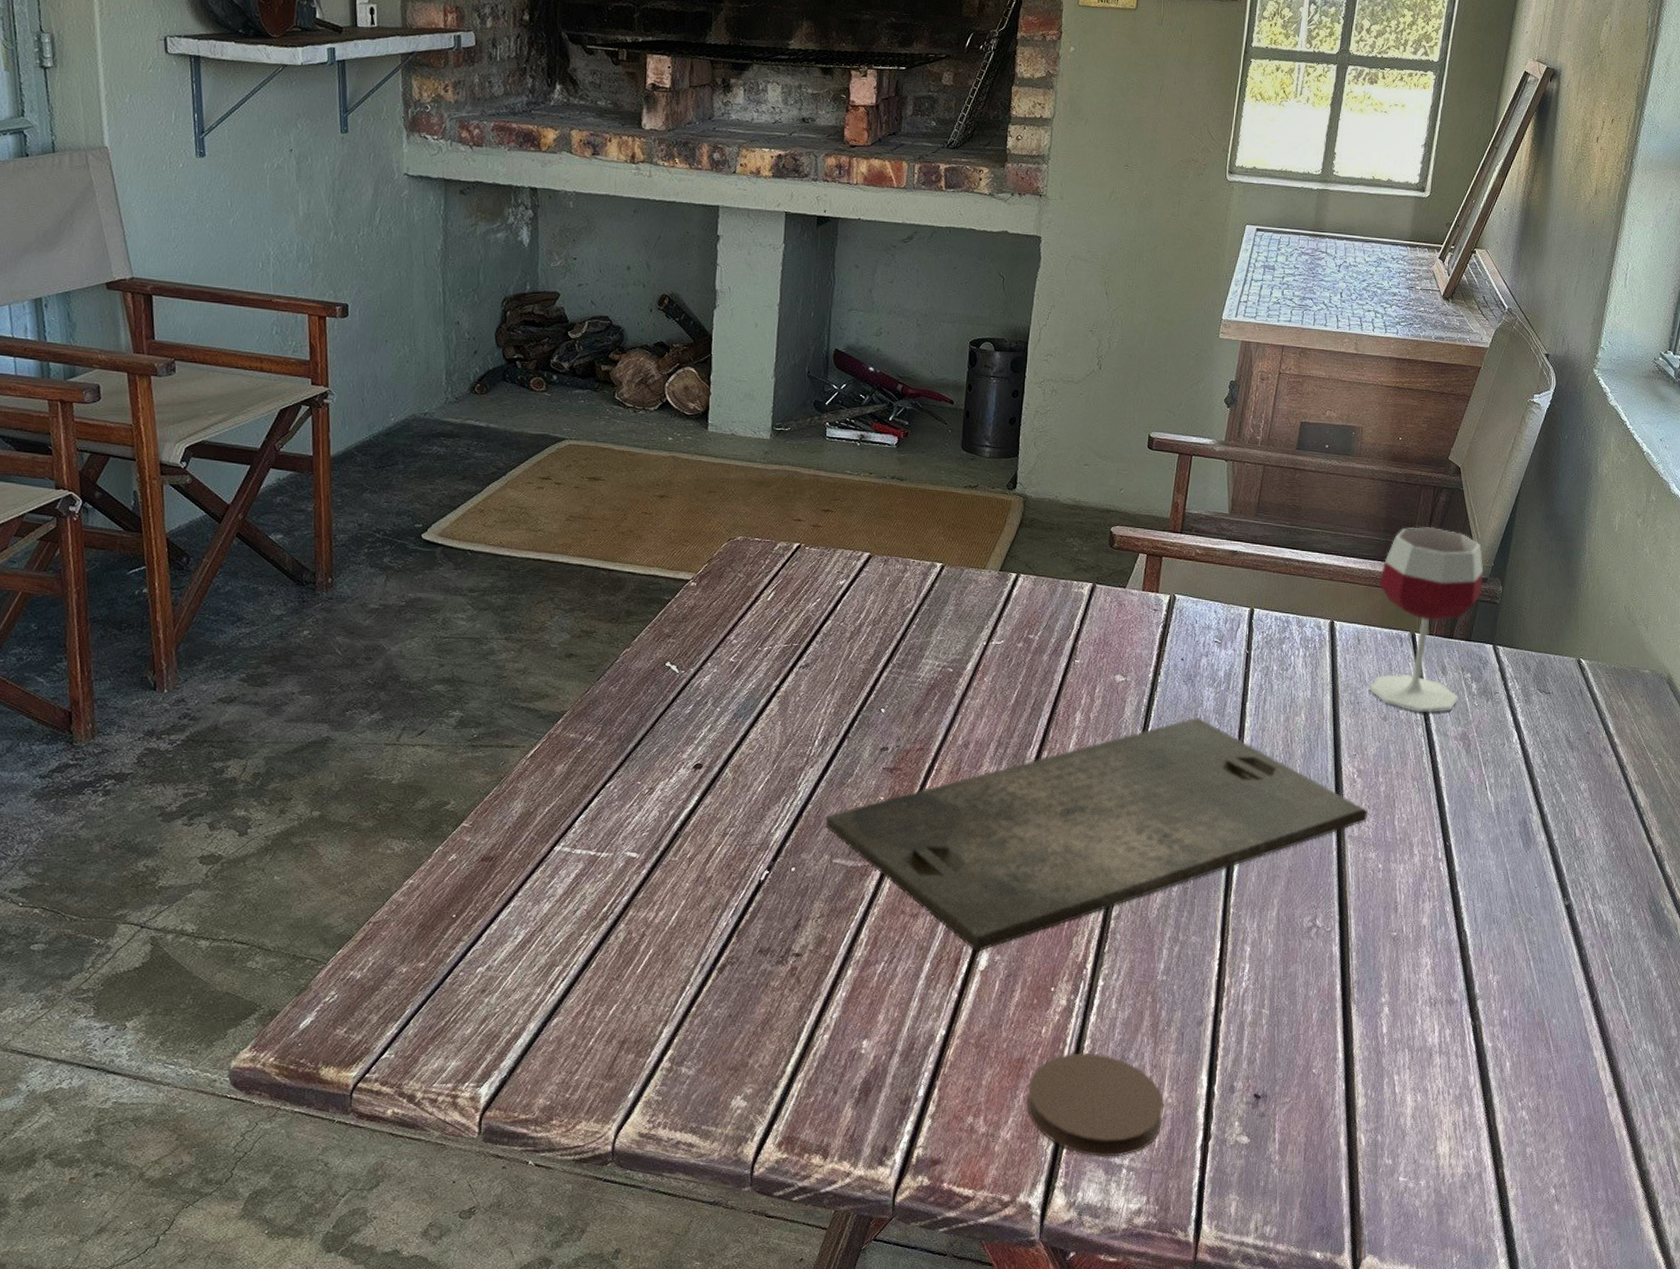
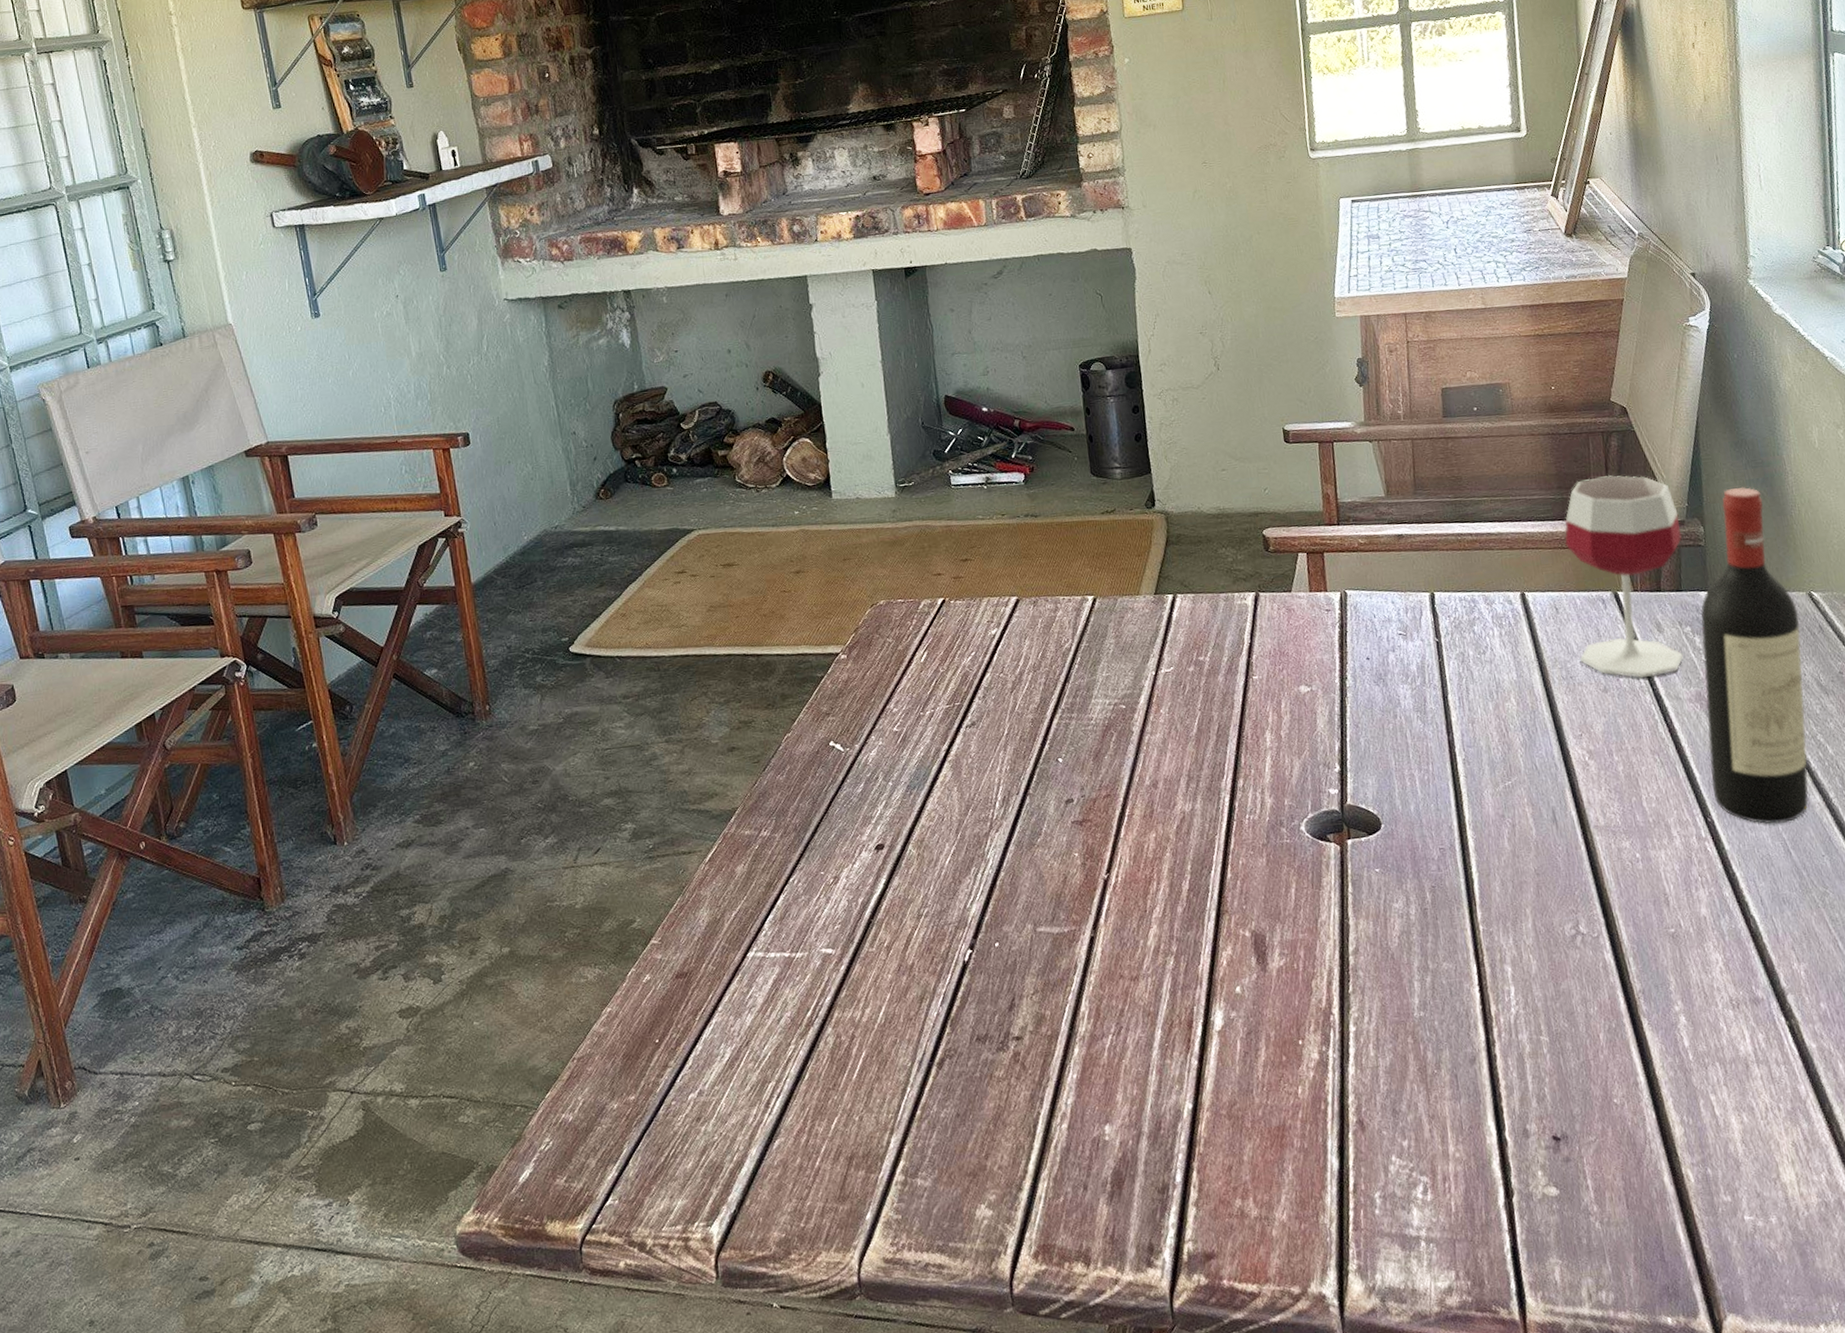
cutting board: present [825,718,1368,952] -> none [1021,719,1611,1010]
coaster: present [1027,1053,1165,1157] -> none [1295,1109,1455,1230]
wine bottle: none [1457,556,1565,855] -> present [1700,486,1809,824]

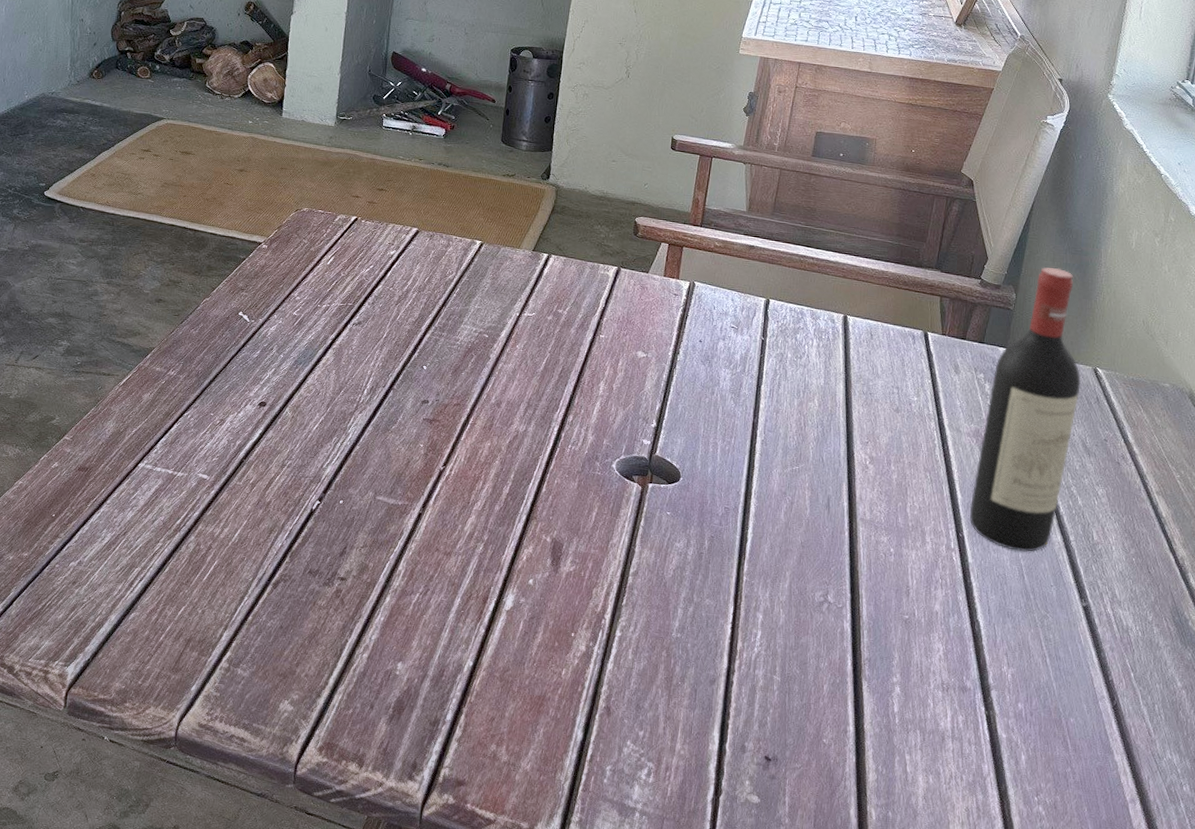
wineglass: present [1564,474,1683,678] -> none [882,233,997,409]

